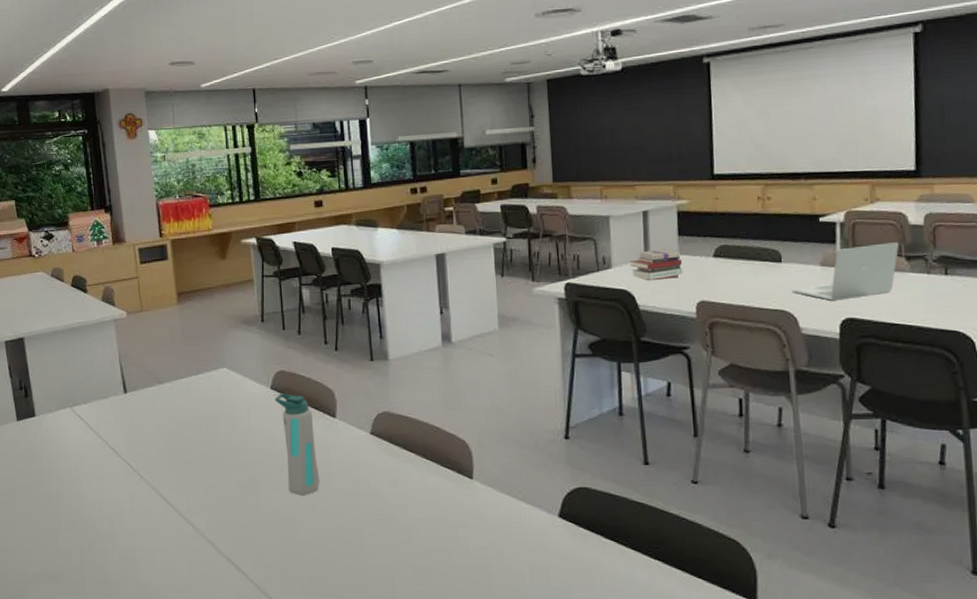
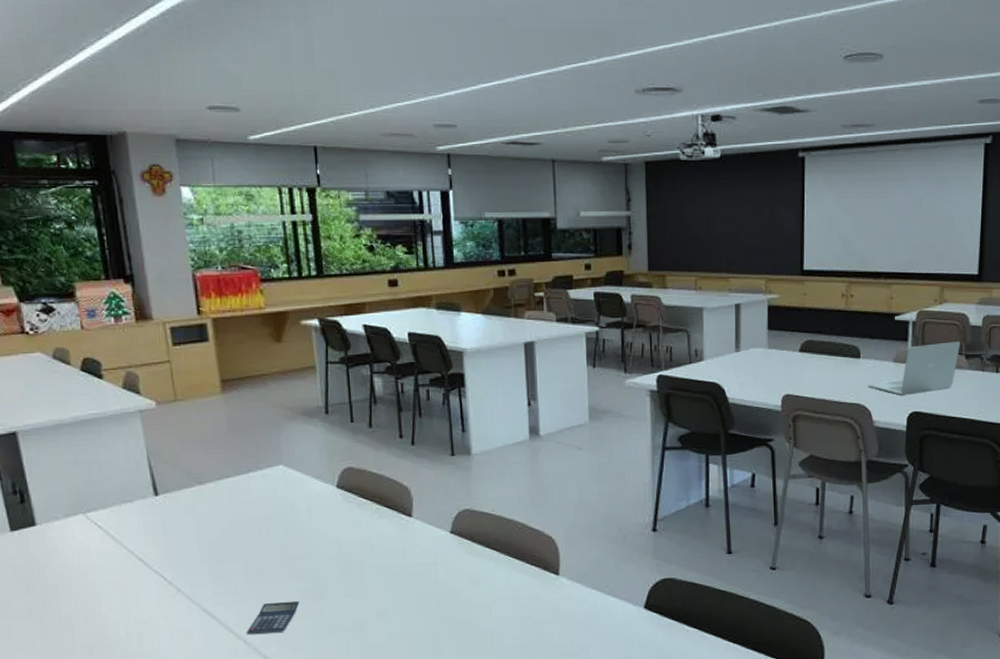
calculator: none [195,491,239,520] -> present [247,600,300,634]
water bottle: present [274,392,320,495] -> none [341,491,394,601]
books: present [630,249,684,281] -> none [721,343,771,374]

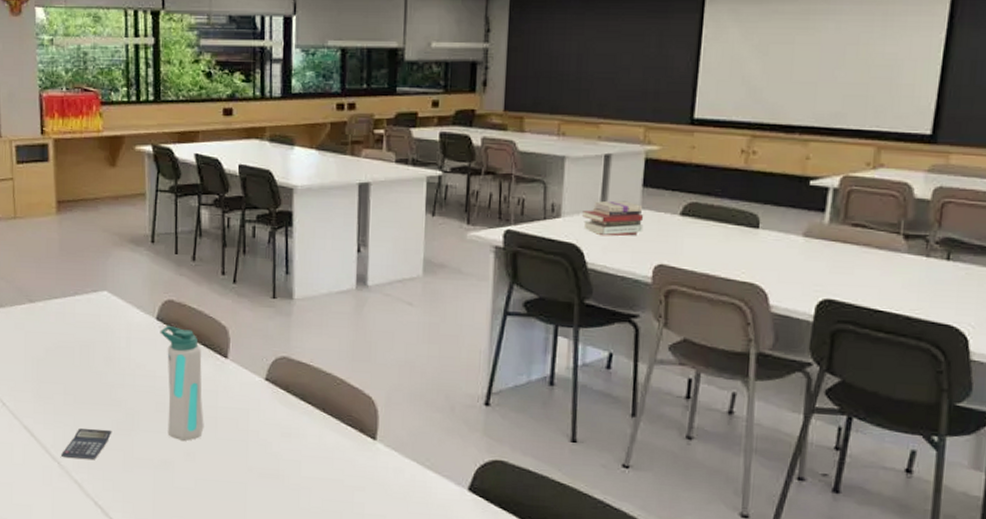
water bottle: none [341,491,394,601] -> present [160,325,204,441]
books: none [721,343,771,374] -> present [582,200,644,236]
laptop: present [868,341,961,395] -> none [766,217,899,278]

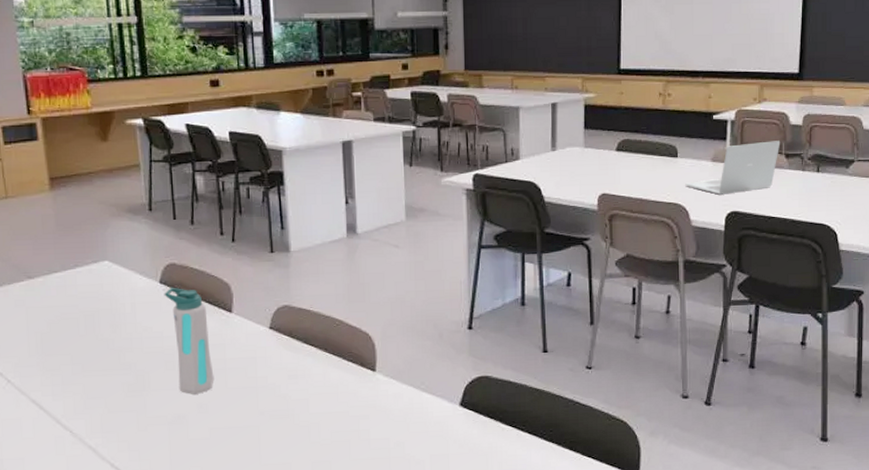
calculator: present [61,428,112,459] -> none [73,393,124,425]
books: present [582,200,644,236] -> none [537,142,588,173]
laptop: none [766,217,899,278] -> present [685,141,781,195]

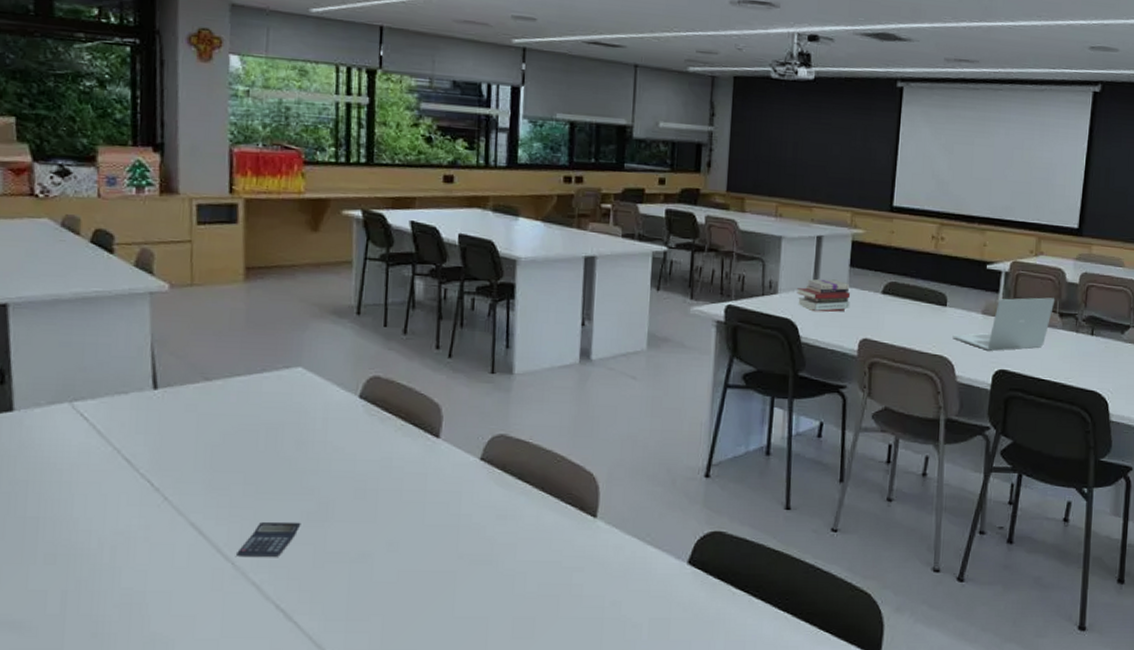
calculator: none [73,393,124,425] -> present [237,521,301,557]
water bottle: present [164,287,214,394] -> none [363,403,411,529]
books: none [537,142,588,173] -> present [797,279,851,312]

